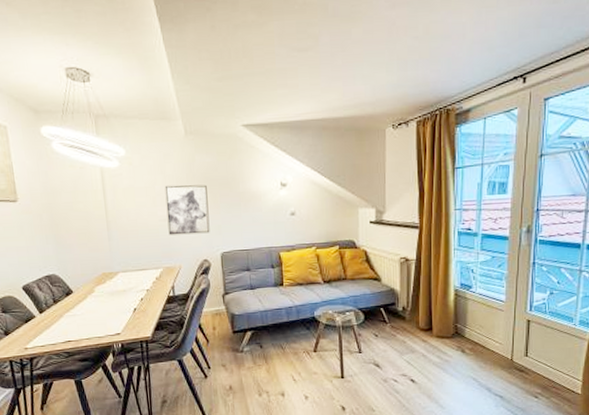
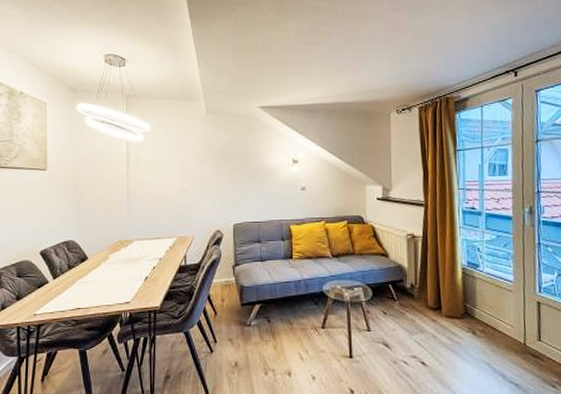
wall art: present [165,184,210,235] -> none [184,159,224,206]

